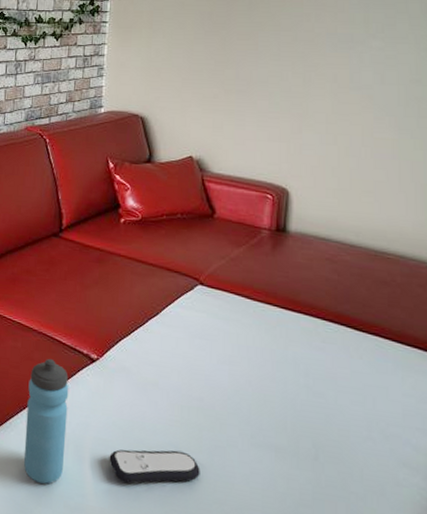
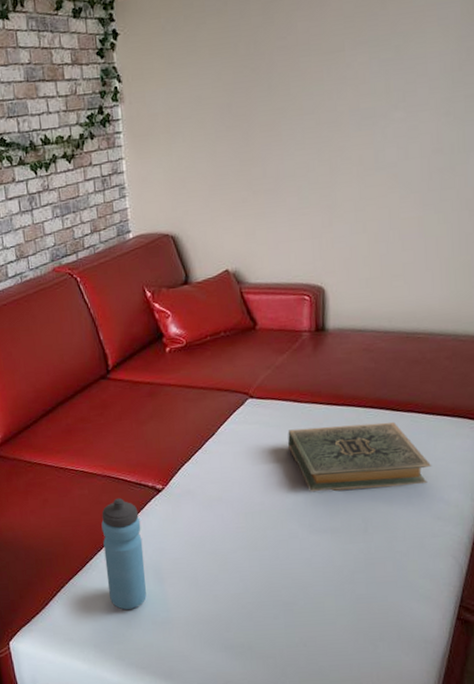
remote control: present [109,449,200,484] -> none [186,552,268,591]
hardback book: none [235,326,399,419] -> present [287,421,432,492]

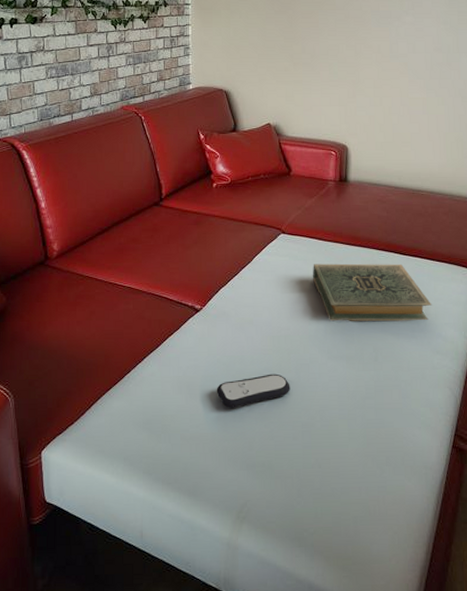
water bottle: present [101,497,146,610] -> none [142,314,179,423]
remote control: none [186,552,268,591] -> present [216,373,290,408]

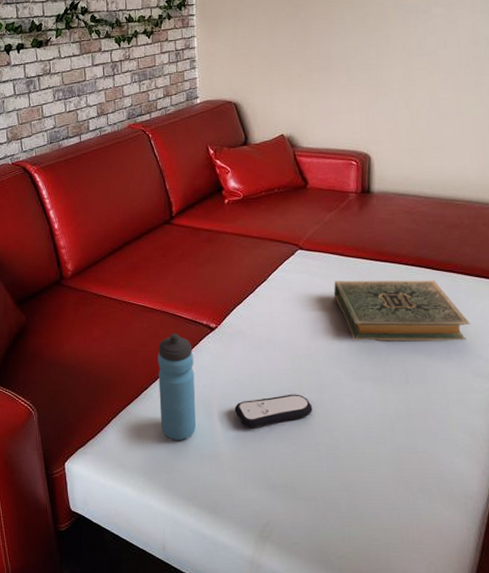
water bottle: none [142,314,179,423] -> present [157,333,196,440]

